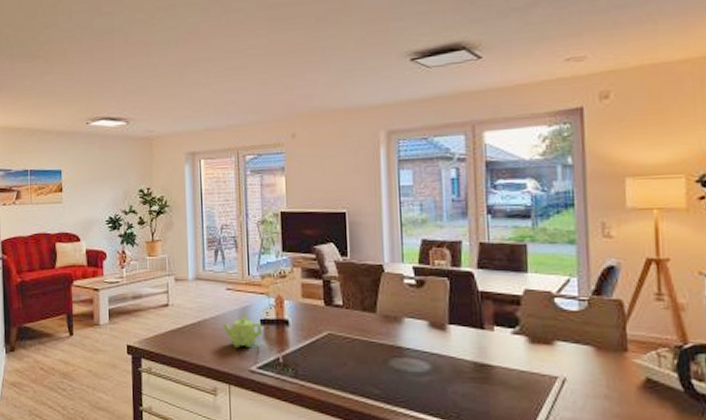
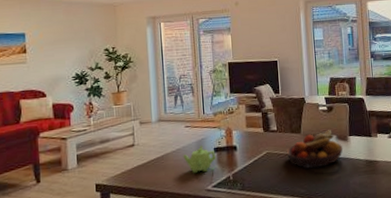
fruit bowl: none [355,312,439,364] -> present [286,129,343,169]

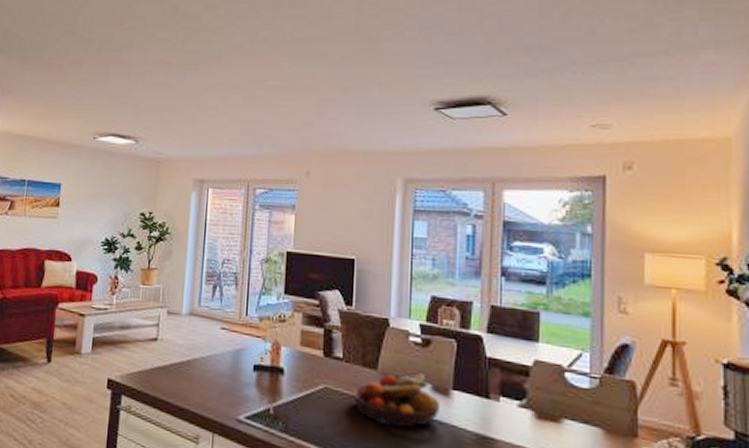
teapot: present [183,145,216,174] -> none [213,357,255,396]

